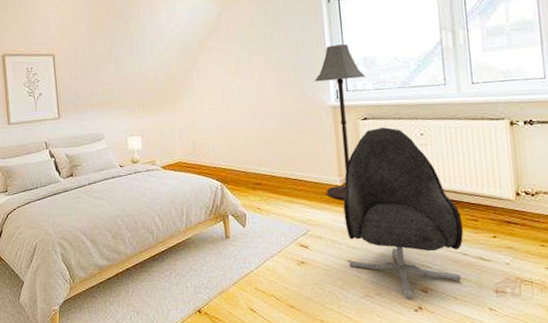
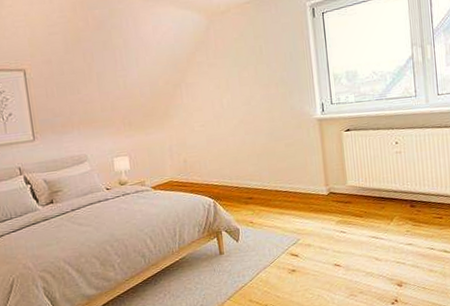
floor lamp: present [315,44,365,201] -> none [302,58,348,209]
armchair: present [343,127,464,298] -> none [329,137,431,293]

